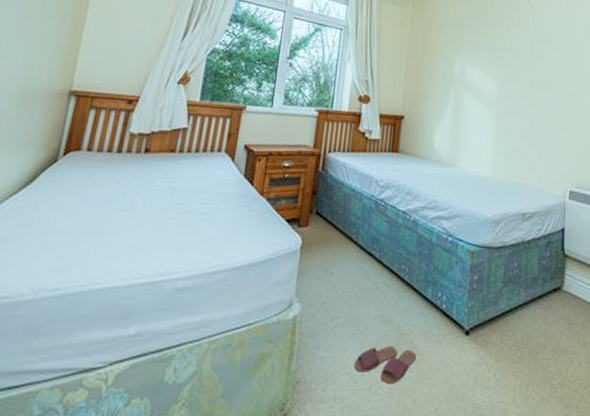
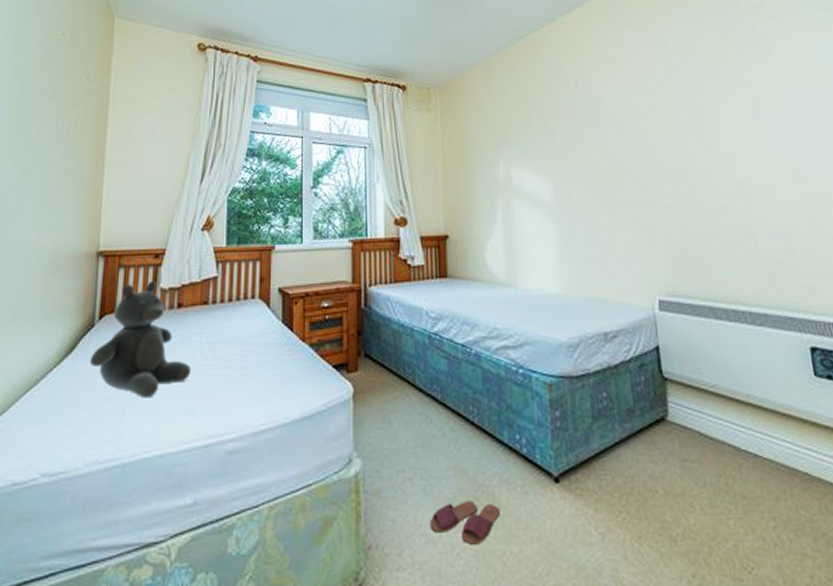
teddy bear: none [48,124,151,234] -> present [89,280,192,398]

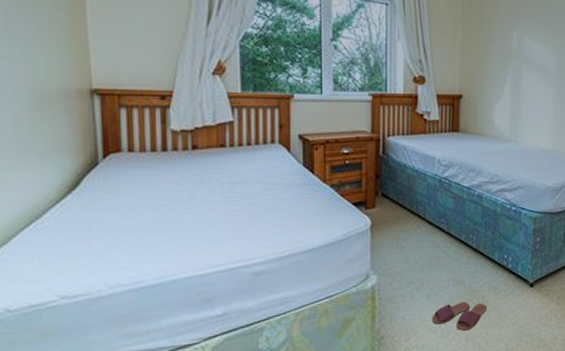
teddy bear: present [89,280,192,398] -> none [98,122,213,230]

